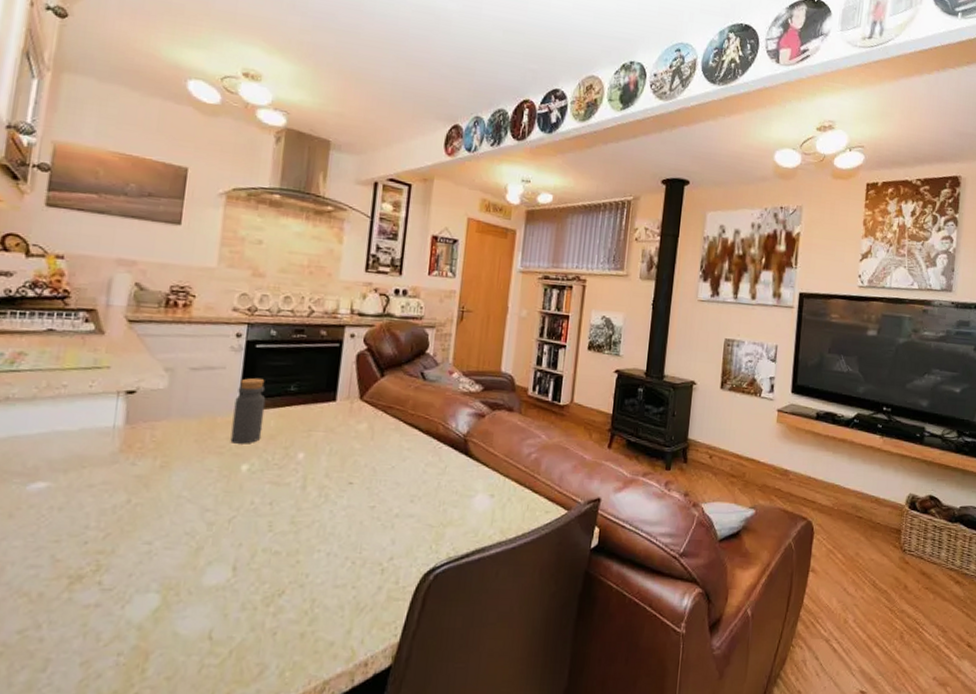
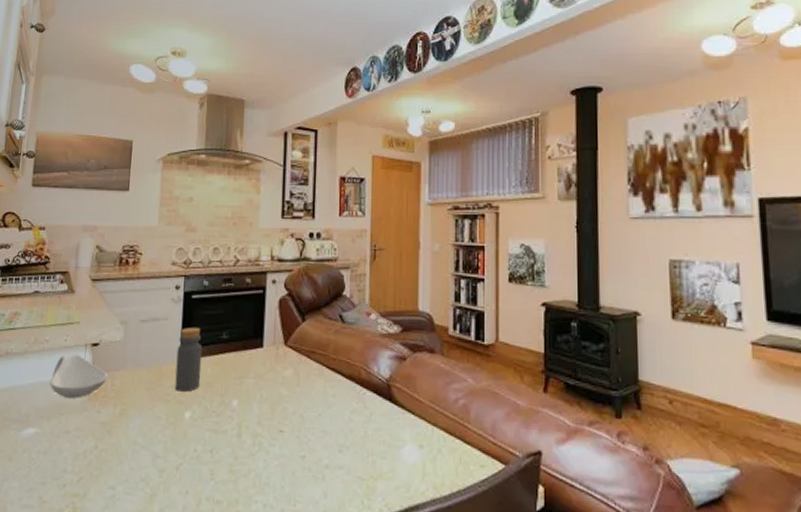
spoon rest: none [69,401,146,450] -> present [50,354,107,398]

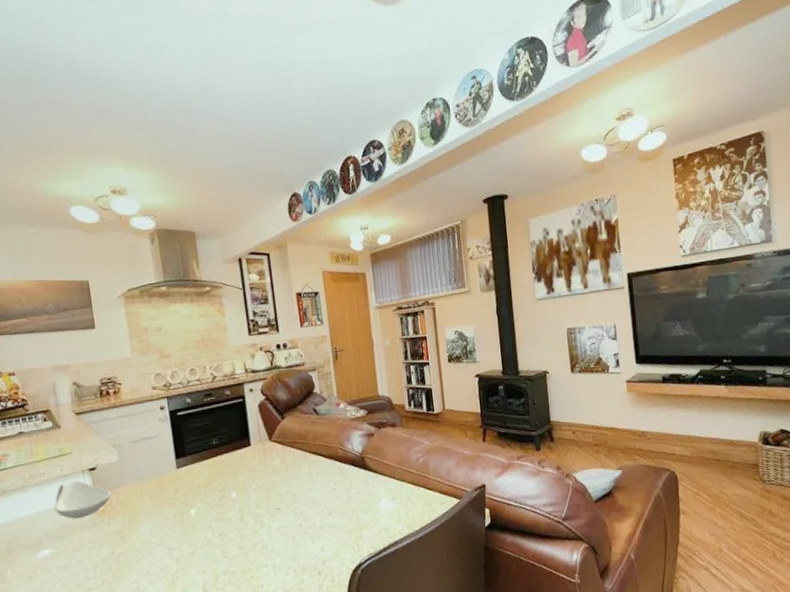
bottle: present [175,327,203,392] -> none [172,438,200,494]

